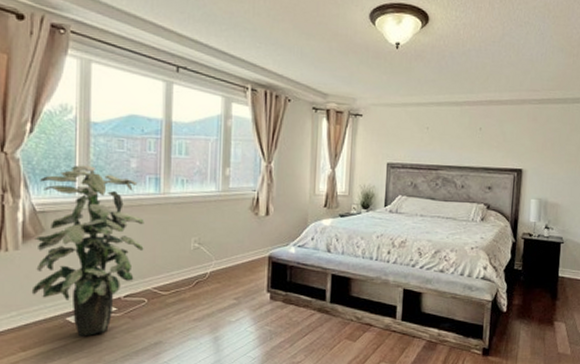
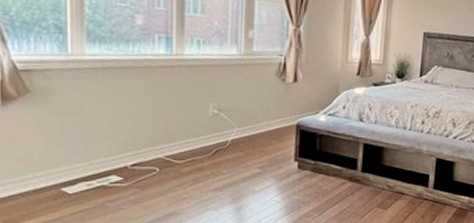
indoor plant: present [31,165,144,337] -> none [15,18,154,208]

